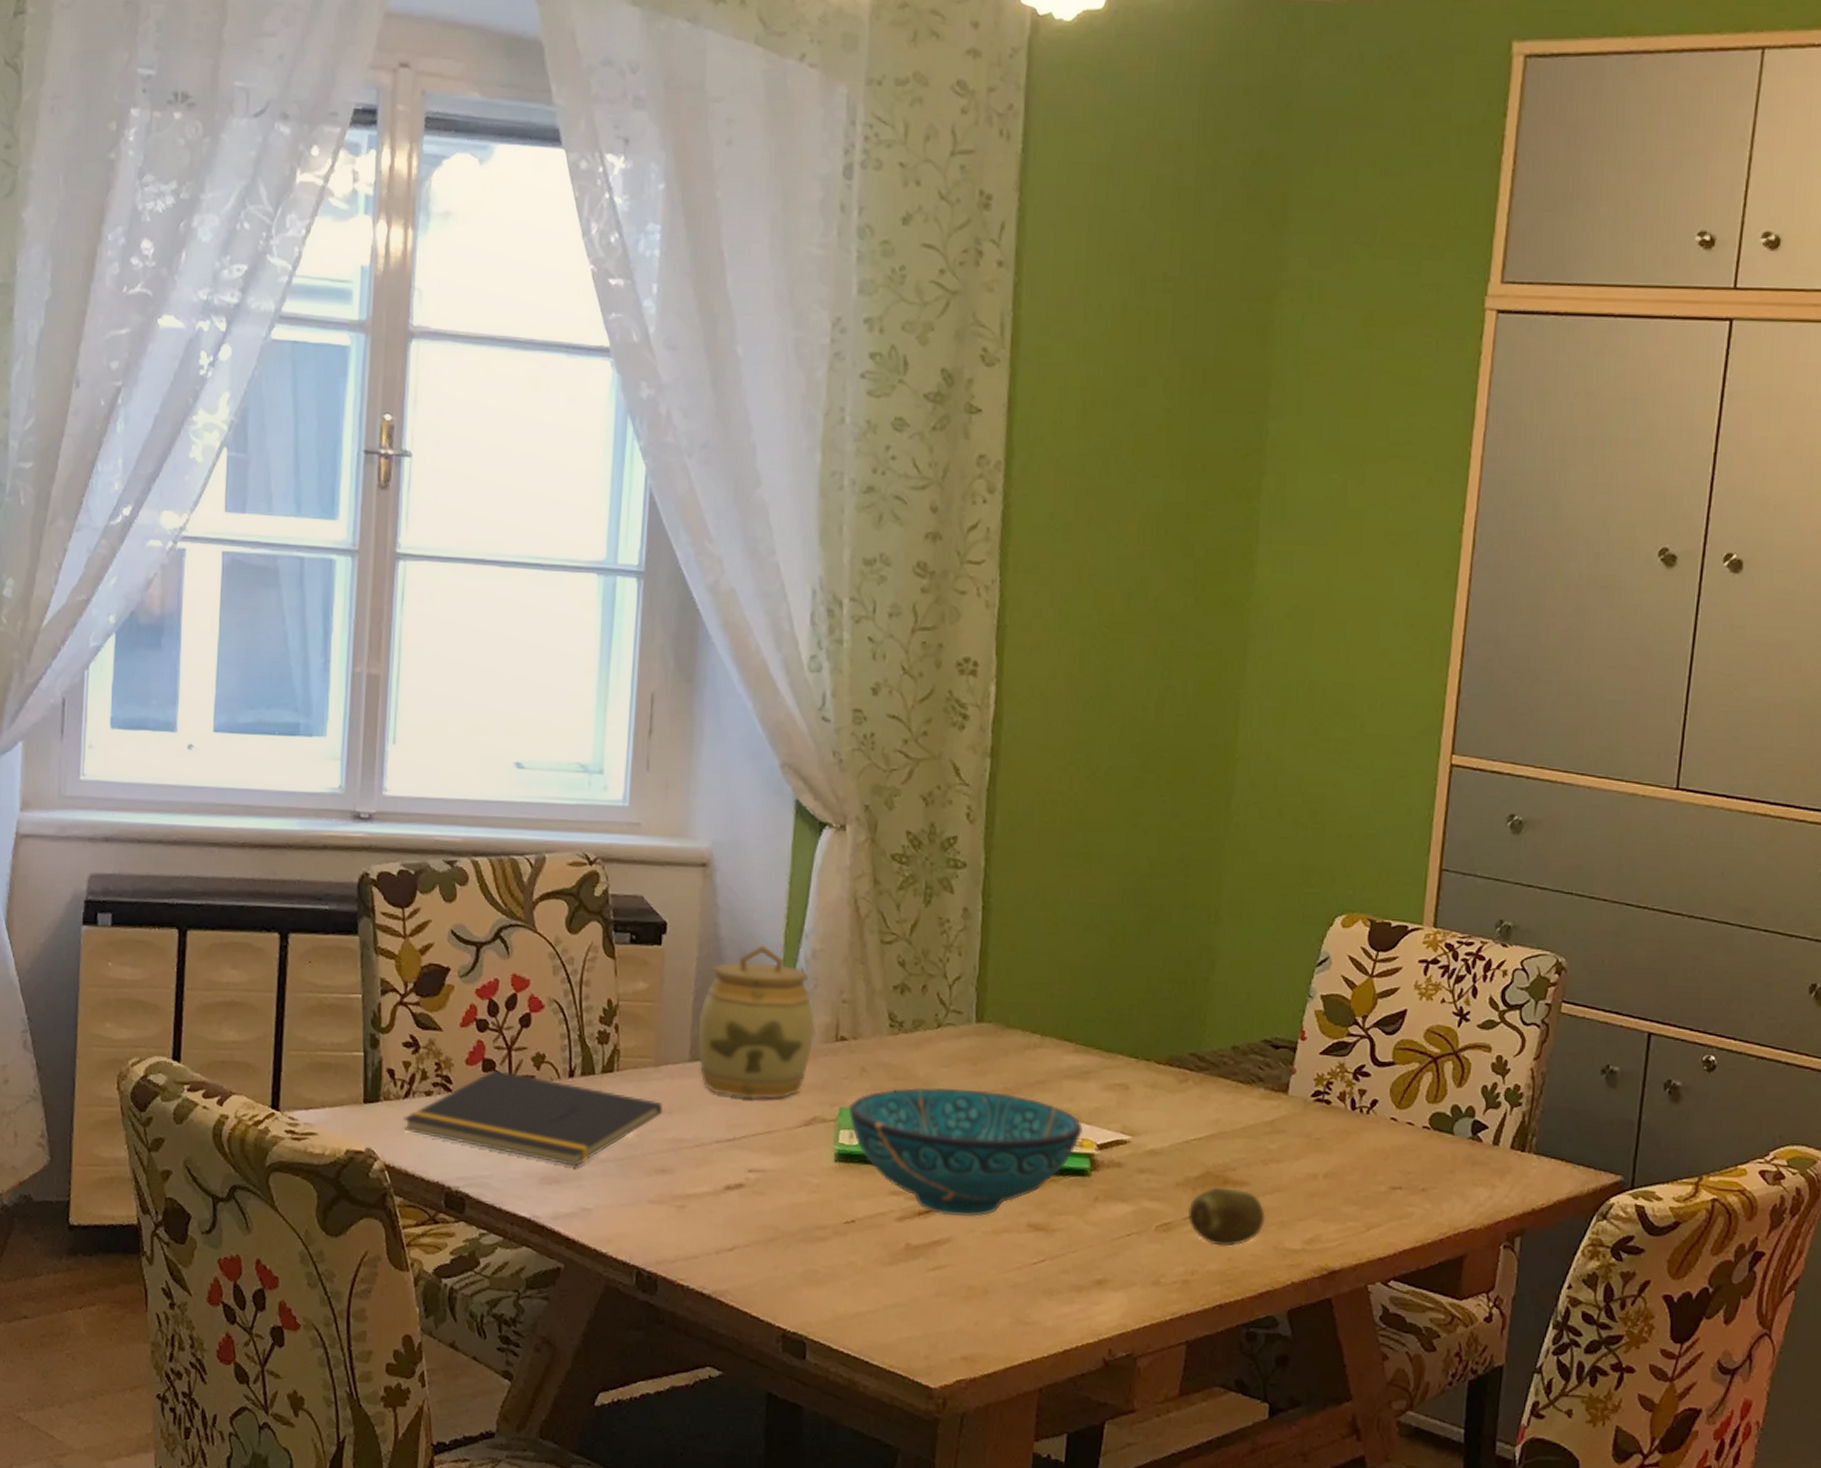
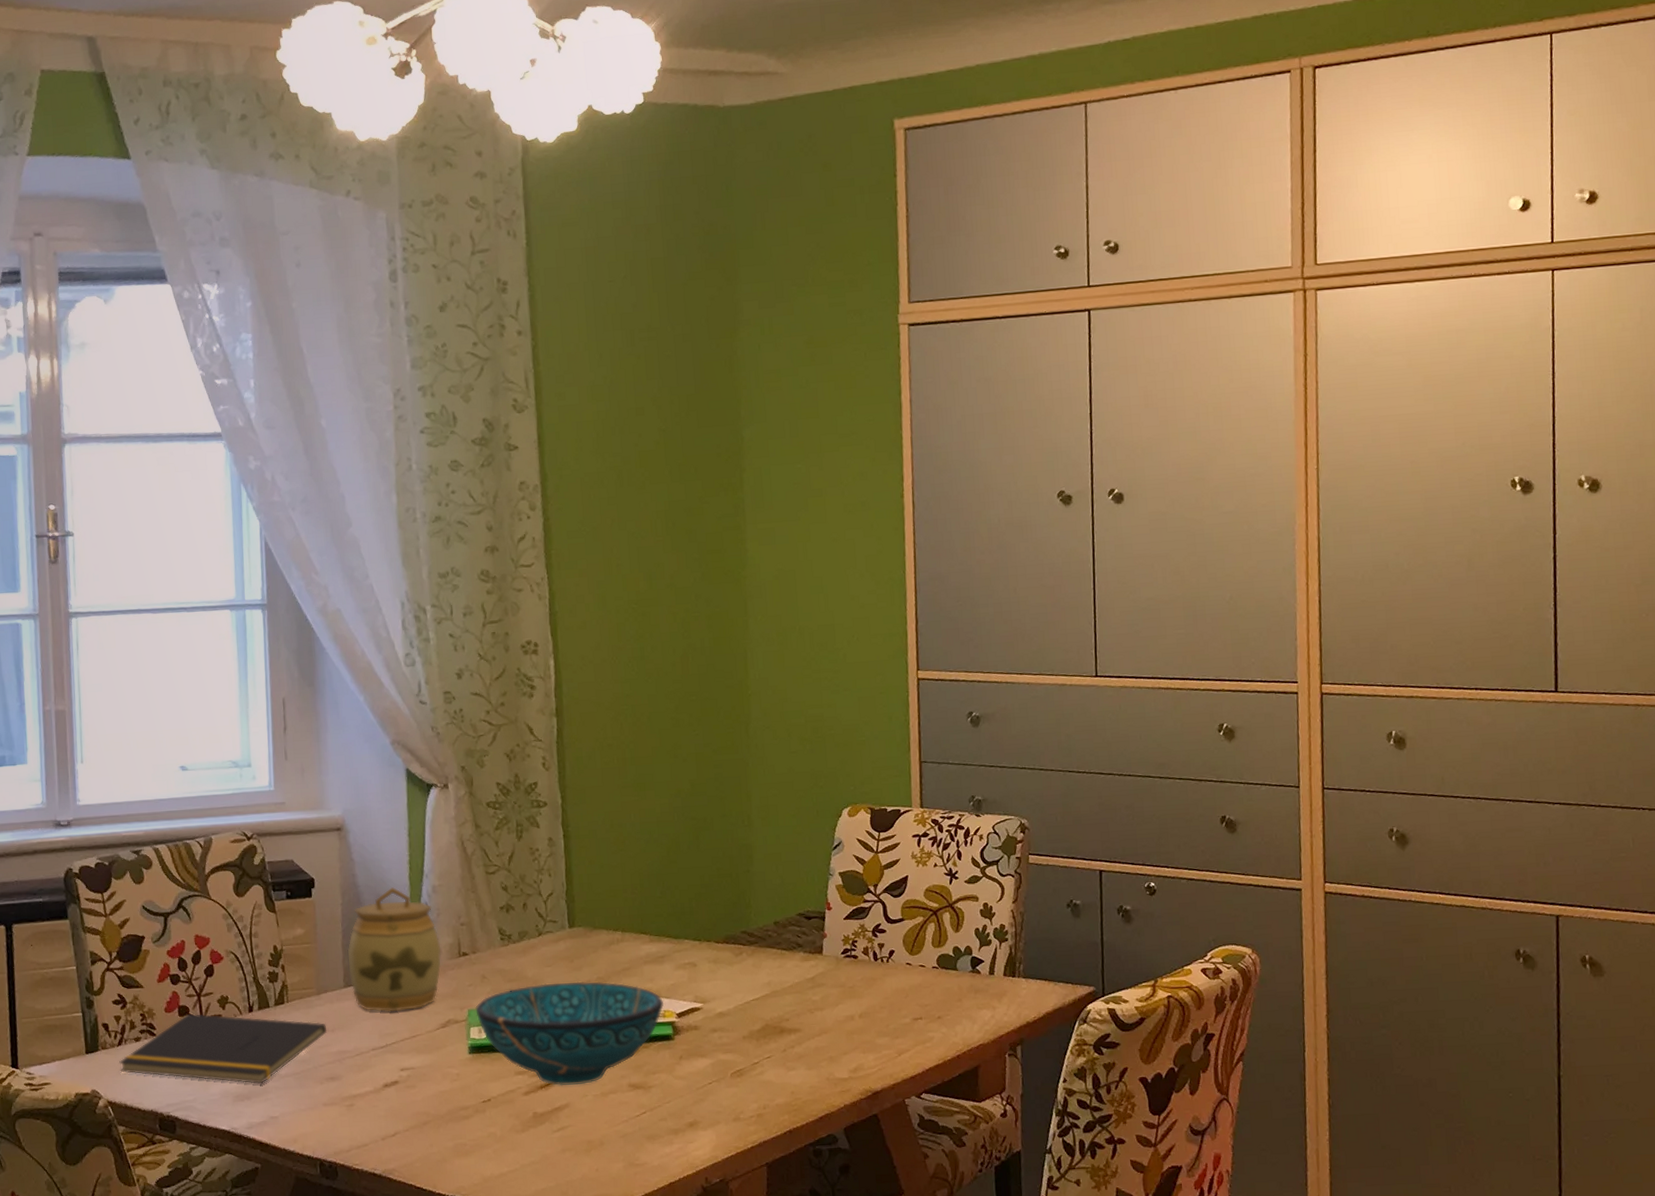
fruit: present [1187,1187,1266,1247] -> none [754,1035,817,1083]

